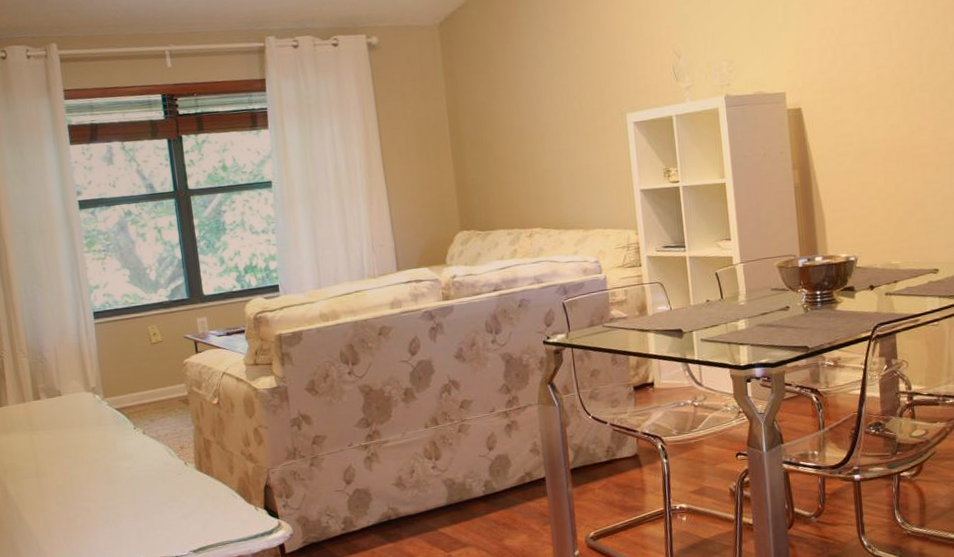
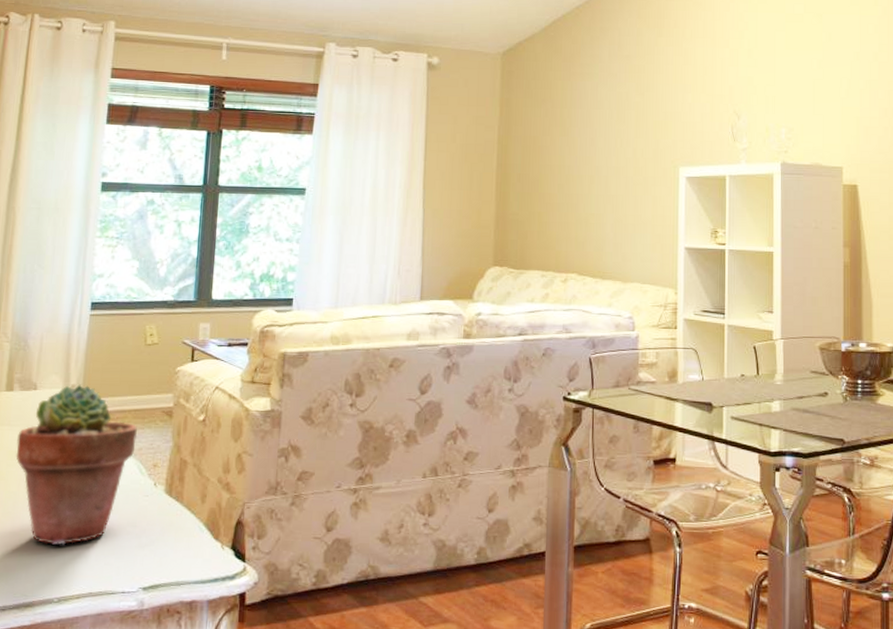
potted succulent: none [53,386,161,526] -> present [16,384,137,546]

